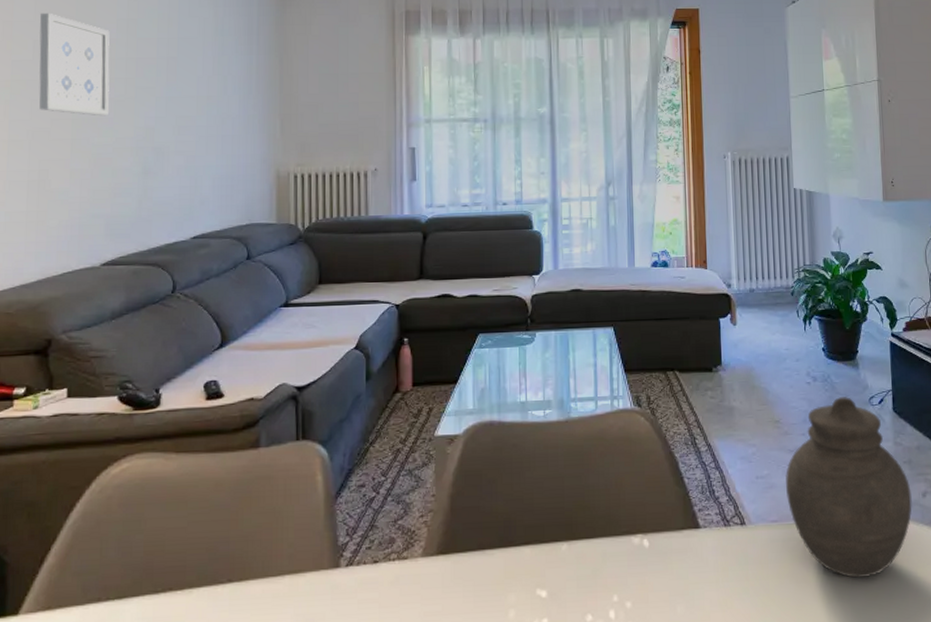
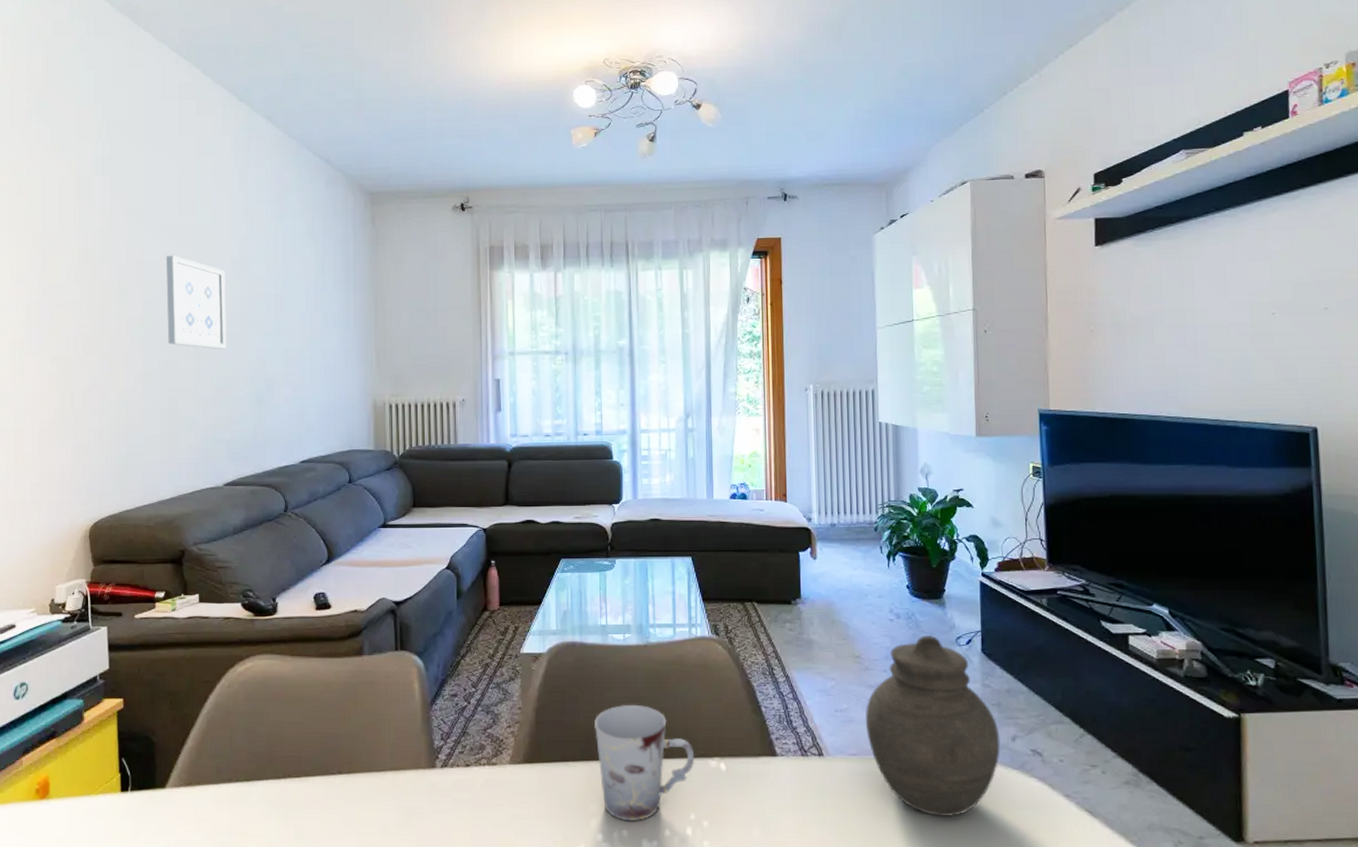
cup: none [513,484,618,609] -> present [595,704,695,822]

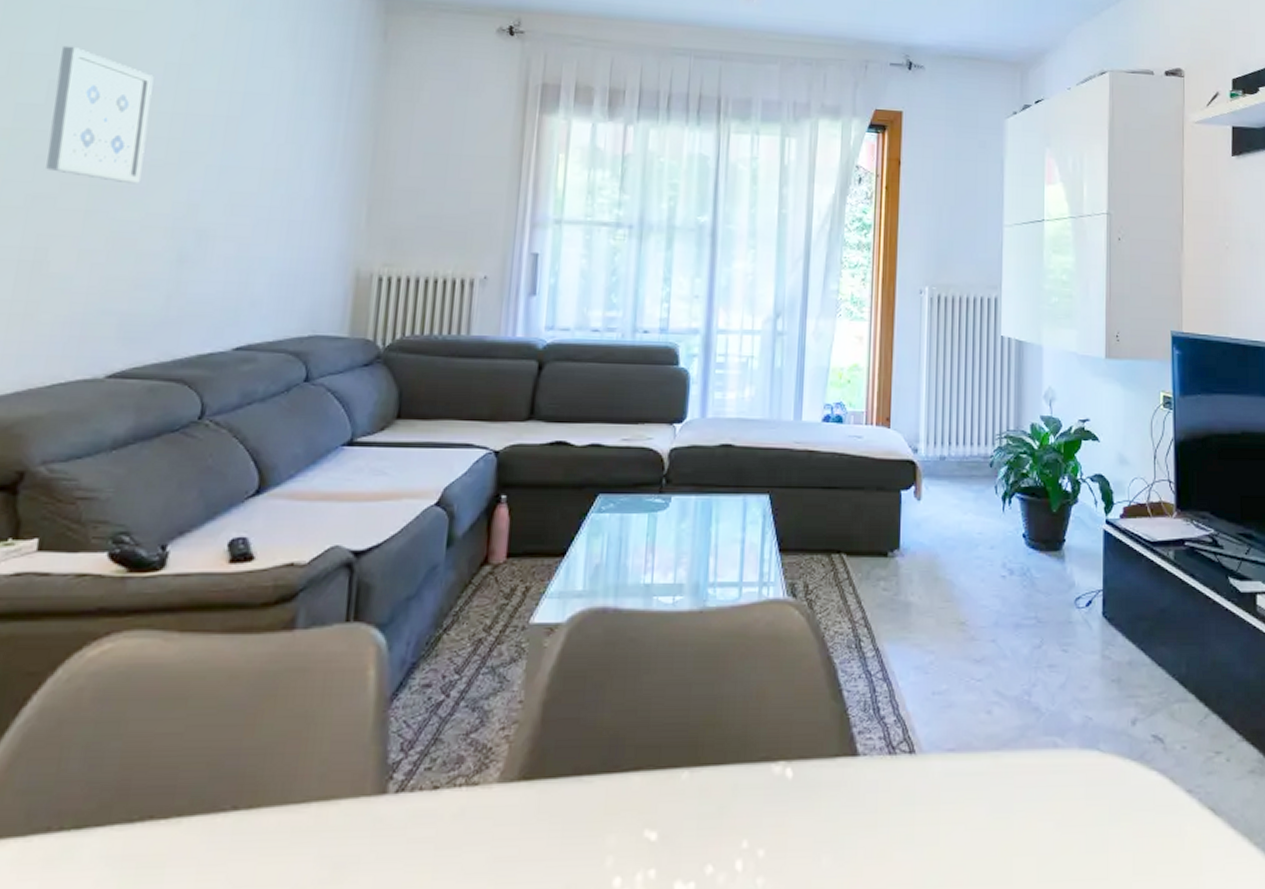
cup: present [595,704,695,822] -> none [622,692,754,857]
jar: present [866,634,1000,816] -> none [968,594,1119,825]

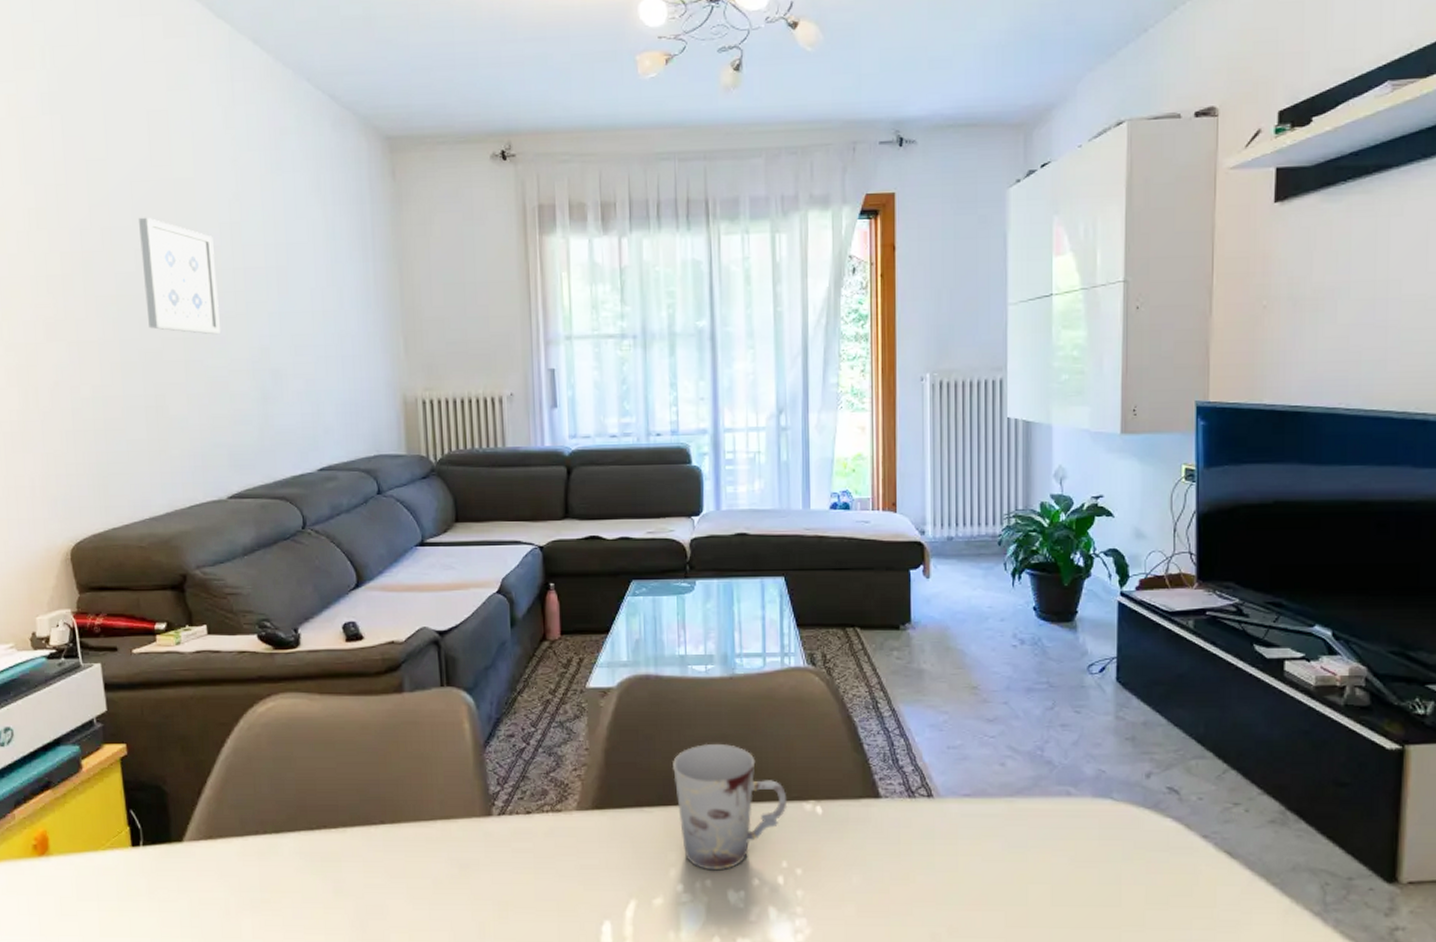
cup: none [622,692,754,857] -> present [673,743,788,871]

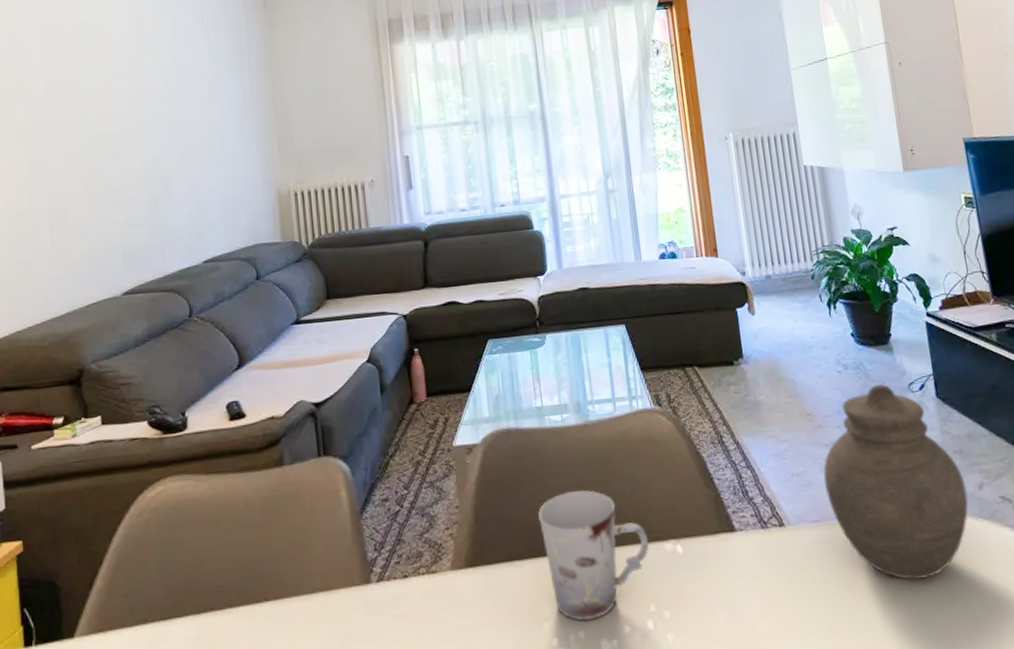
wall art: present [139,217,220,335] -> none [49,56,117,151]
jar: none [982,662,1133,860] -> present [823,383,968,580]

